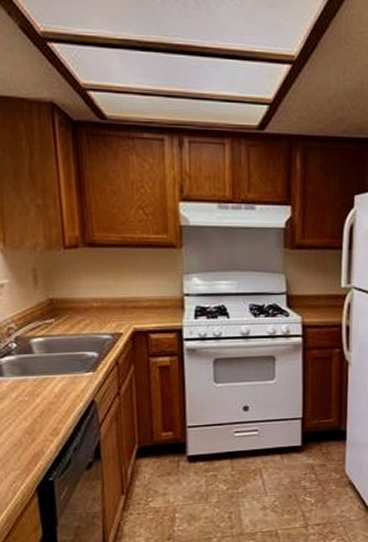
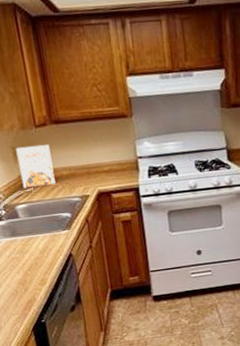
cereal box: none [37,269,83,319] -> present [16,145,56,189]

